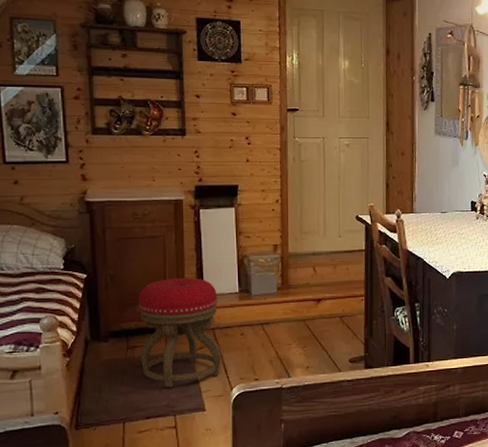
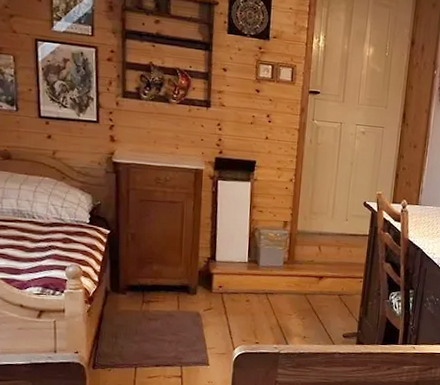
stool: present [139,278,222,388] -> none [154,242,228,342]

